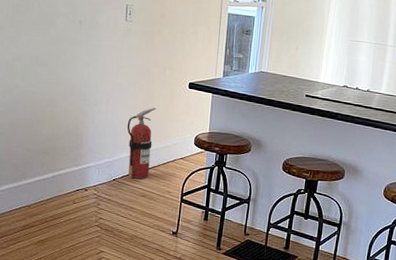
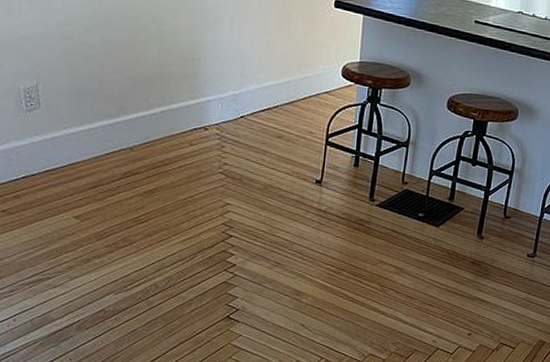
fire extinguisher: present [127,107,157,179] -> none [257,29,294,117]

